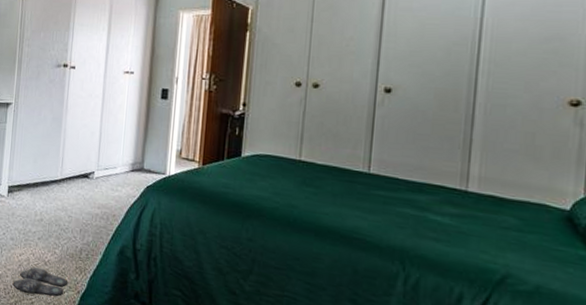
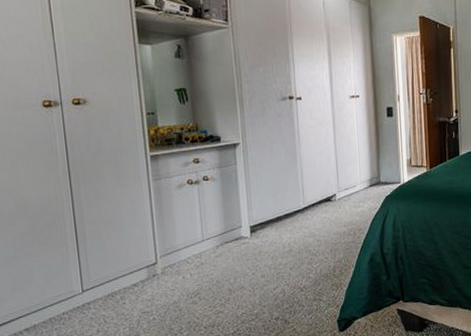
slippers: present [12,266,68,297] -> none [271,295,327,323]

